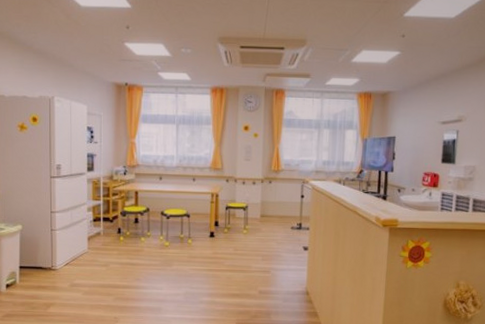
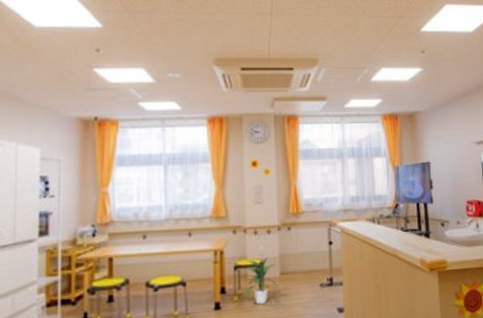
indoor plant: none [234,203,259,237] -> present [246,258,278,304]

